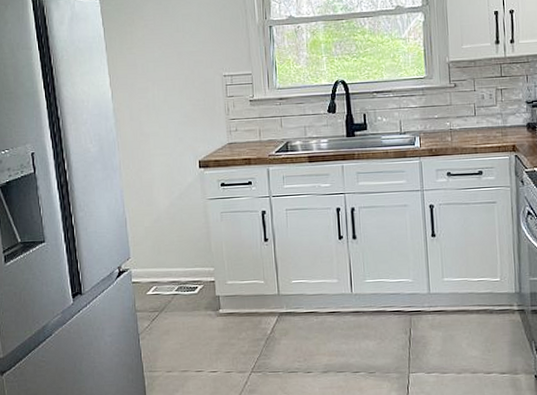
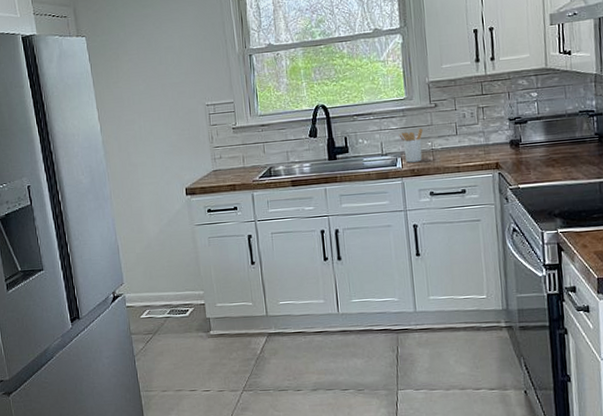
utensil holder: none [418,108,442,142] -> present [399,128,423,163]

